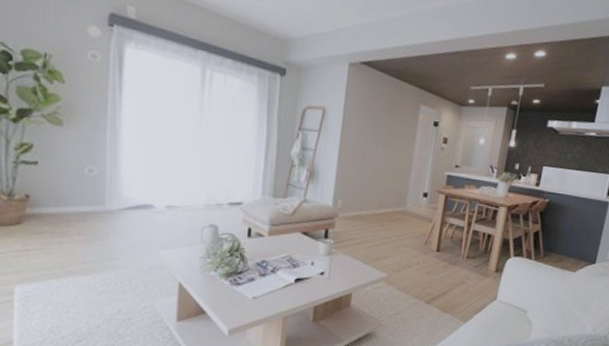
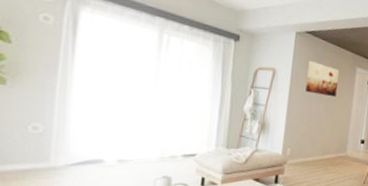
wall art: none [359,96,400,142] -> present [306,60,340,98]

